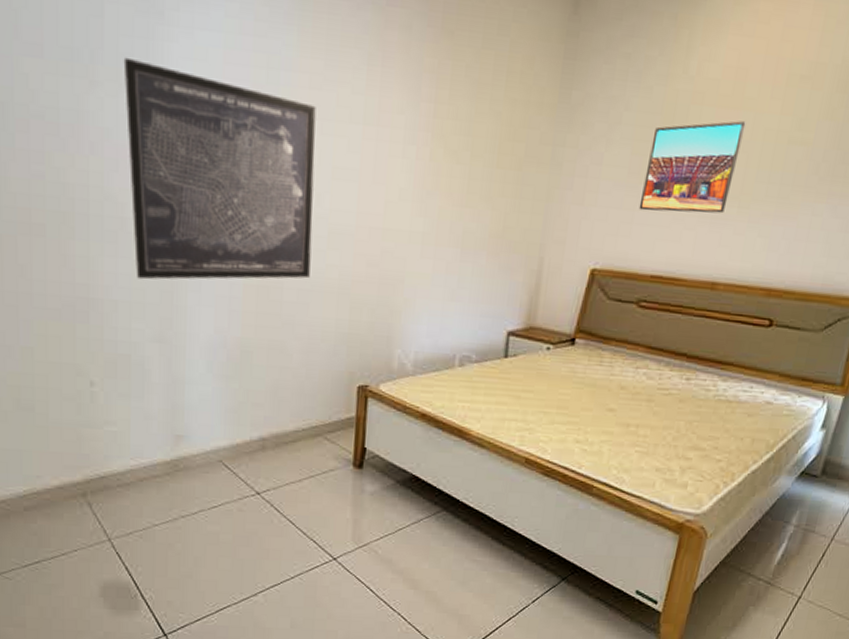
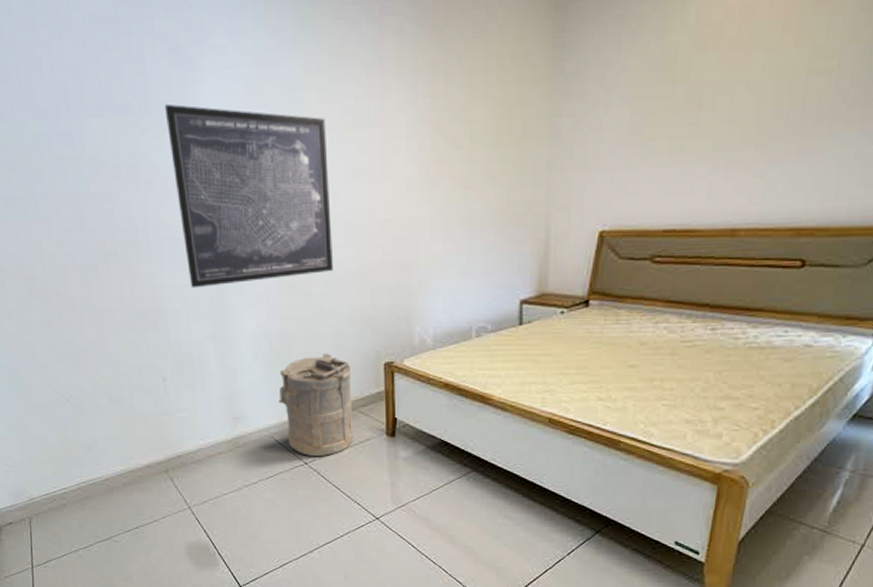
laundry hamper: none [232,370,320,486] -> present [279,354,353,456]
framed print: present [639,121,746,214] -> none [644,61,756,167]

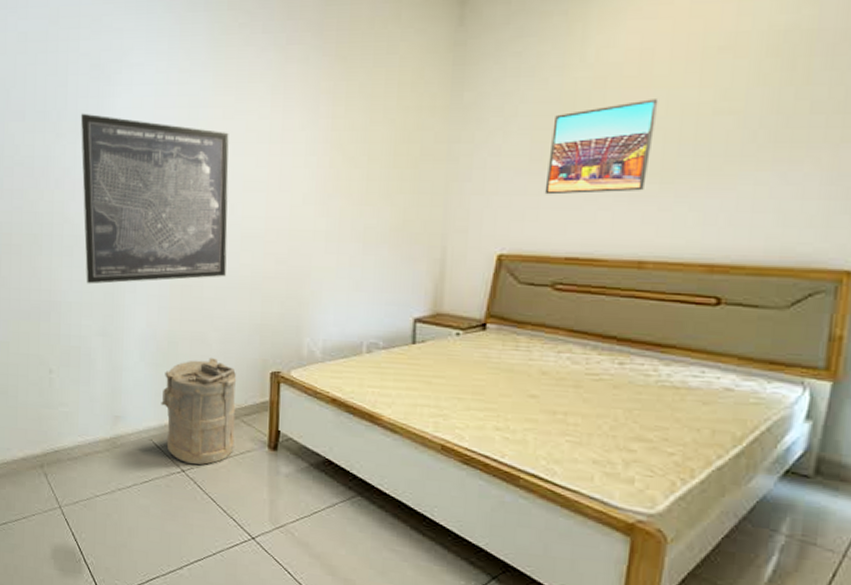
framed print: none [644,61,756,167] -> present [544,99,659,195]

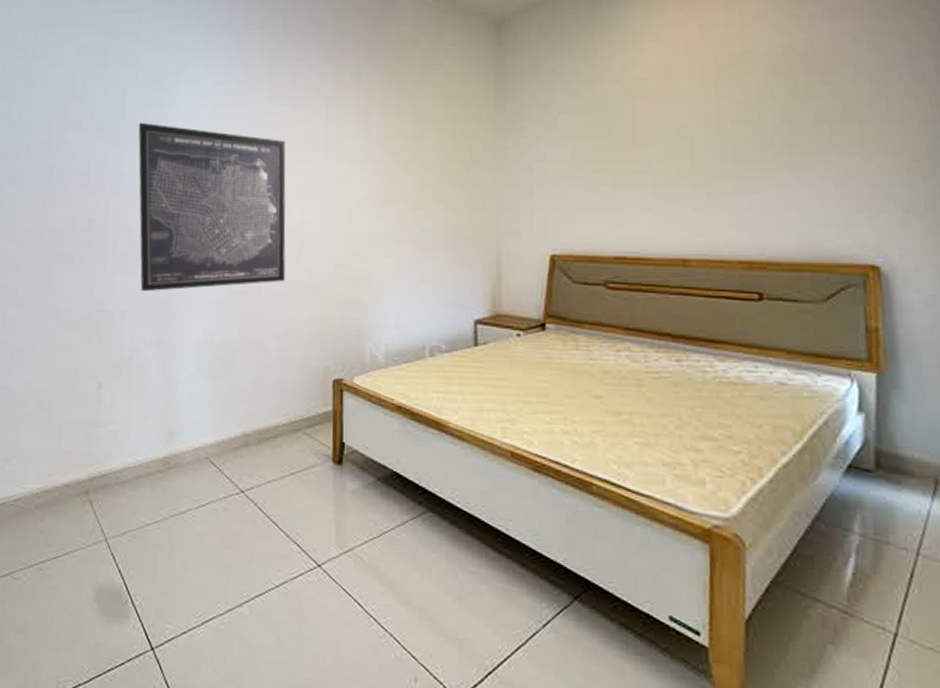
laundry hamper: present [161,358,237,465] -> none [218,366,298,484]
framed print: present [544,99,659,195] -> none [588,110,683,198]

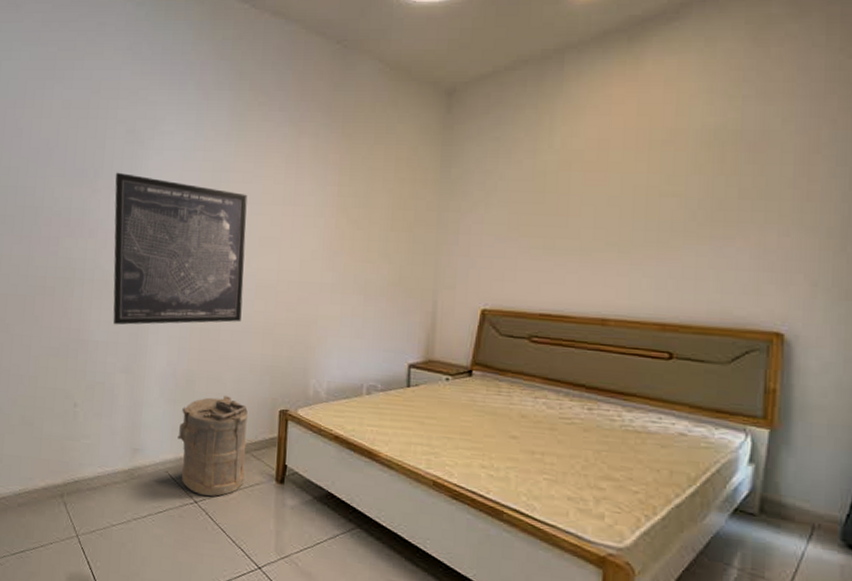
laundry hamper: none [218,366,298,484] -> present [177,396,248,497]

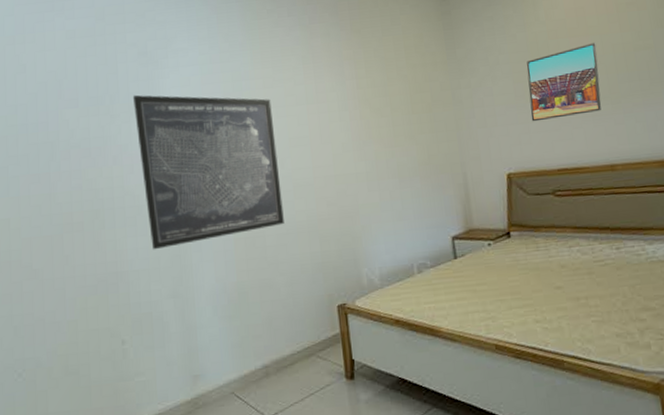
laundry hamper: present [177,396,248,497] -> none [238,301,314,409]
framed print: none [521,181,614,259] -> present [526,43,602,122]

